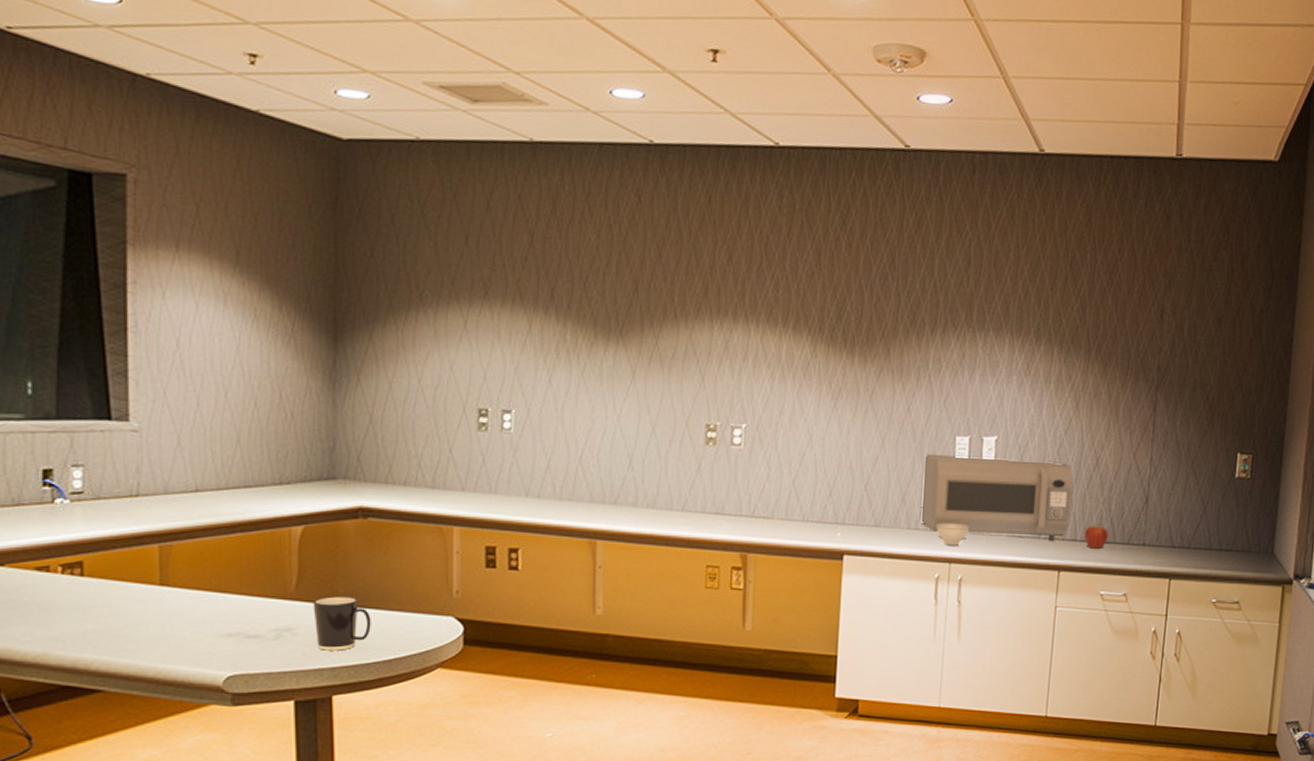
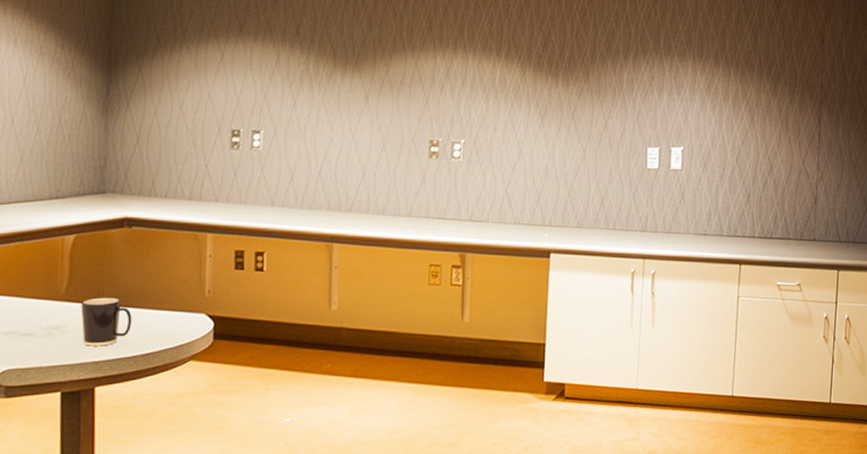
microwave: present [920,454,1073,542] -> none [617,163,750,239]
bowl: present [935,522,970,546] -> none [631,223,661,243]
fruit: present [1084,524,1108,550] -> none [761,222,783,245]

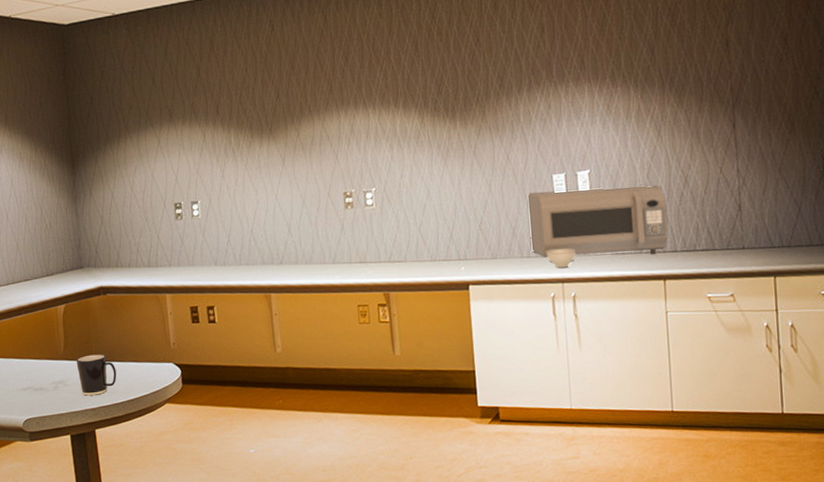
microwave: none [617,163,750,239] -> present [527,184,668,258]
bowl: none [631,223,661,243] -> present [545,248,576,268]

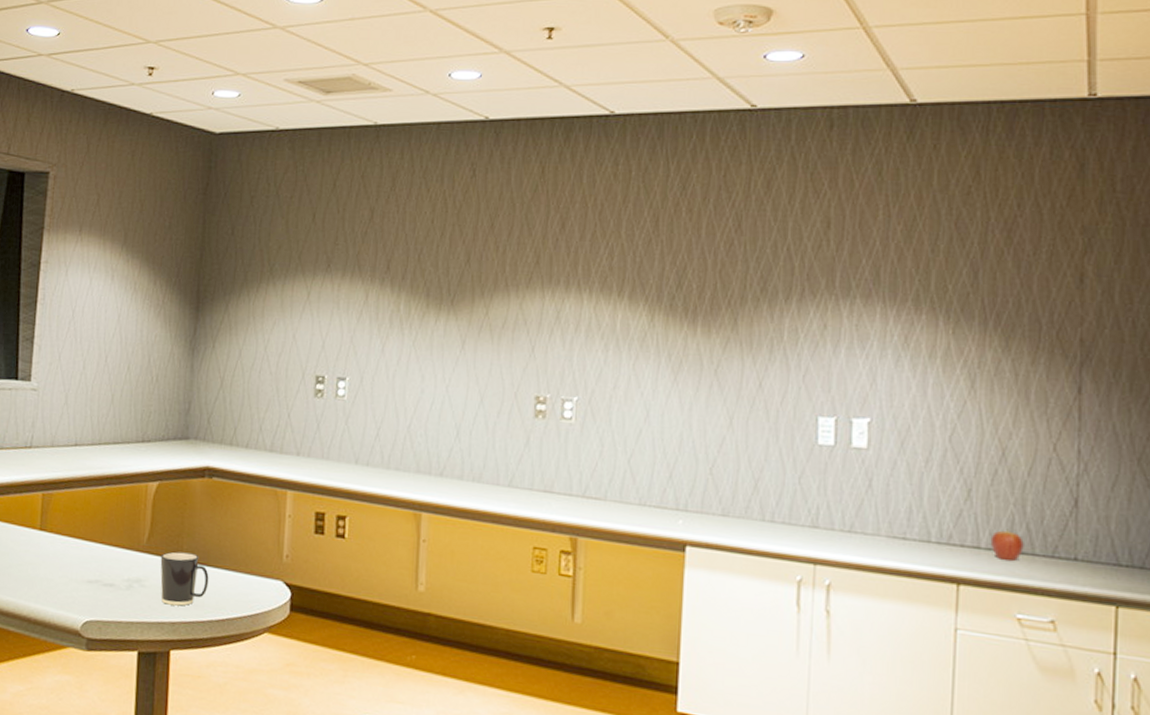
microwave: present [527,184,668,258] -> none [776,435,971,548]
bowl: present [545,248,576,268] -> none [795,516,839,544]
fruit: none [683,234,707,258] -> present [990,529,1024,562]

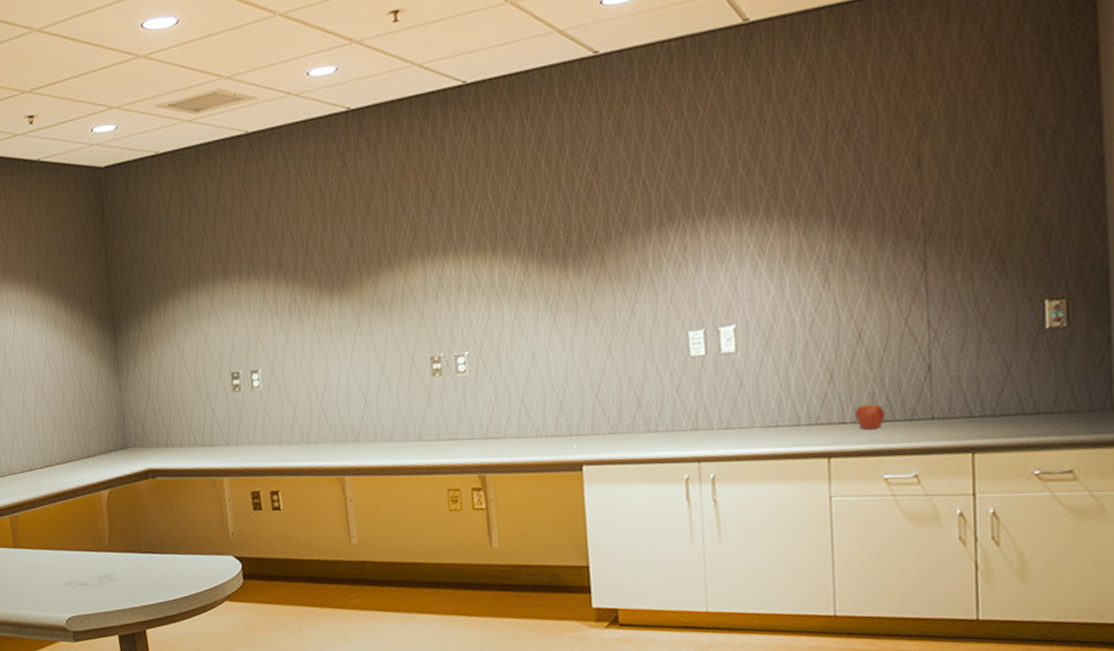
mug: present [160,551,209,606] -> none [123,545,169,592]

